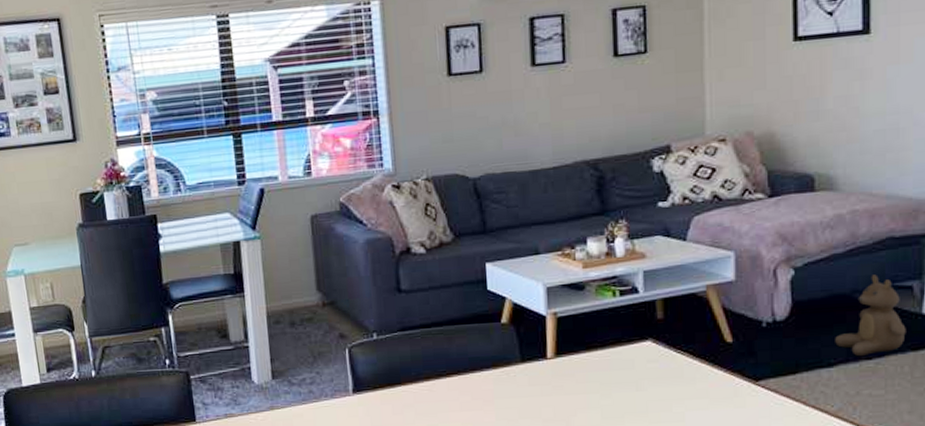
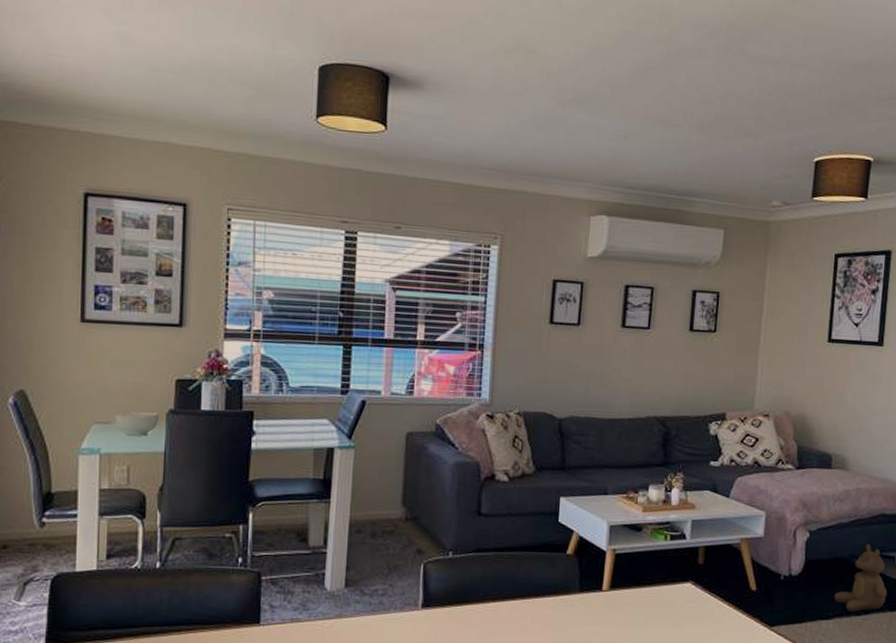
bowl: none [30,227,71,254] -> present [114,410,160,436]

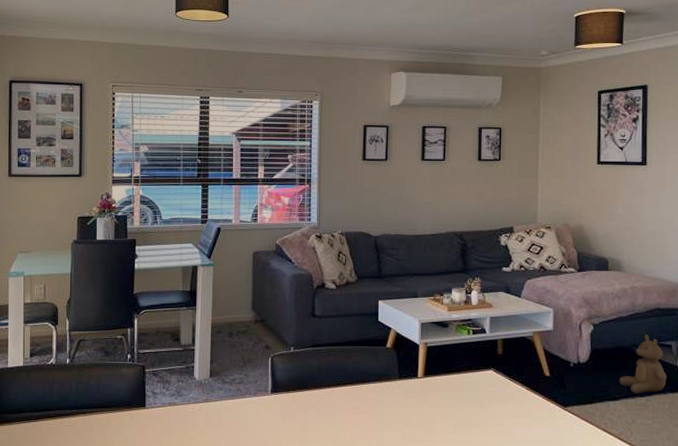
bowl: present [114,410,160,436] -> none [33,242,67,261]

